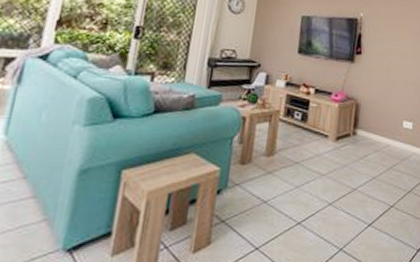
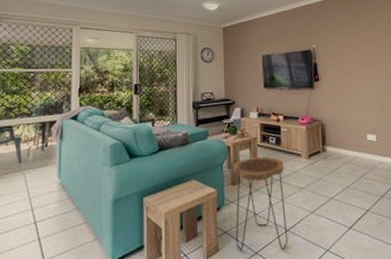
side table: none [233,133,307,246] -> present [232,157,288,251]

